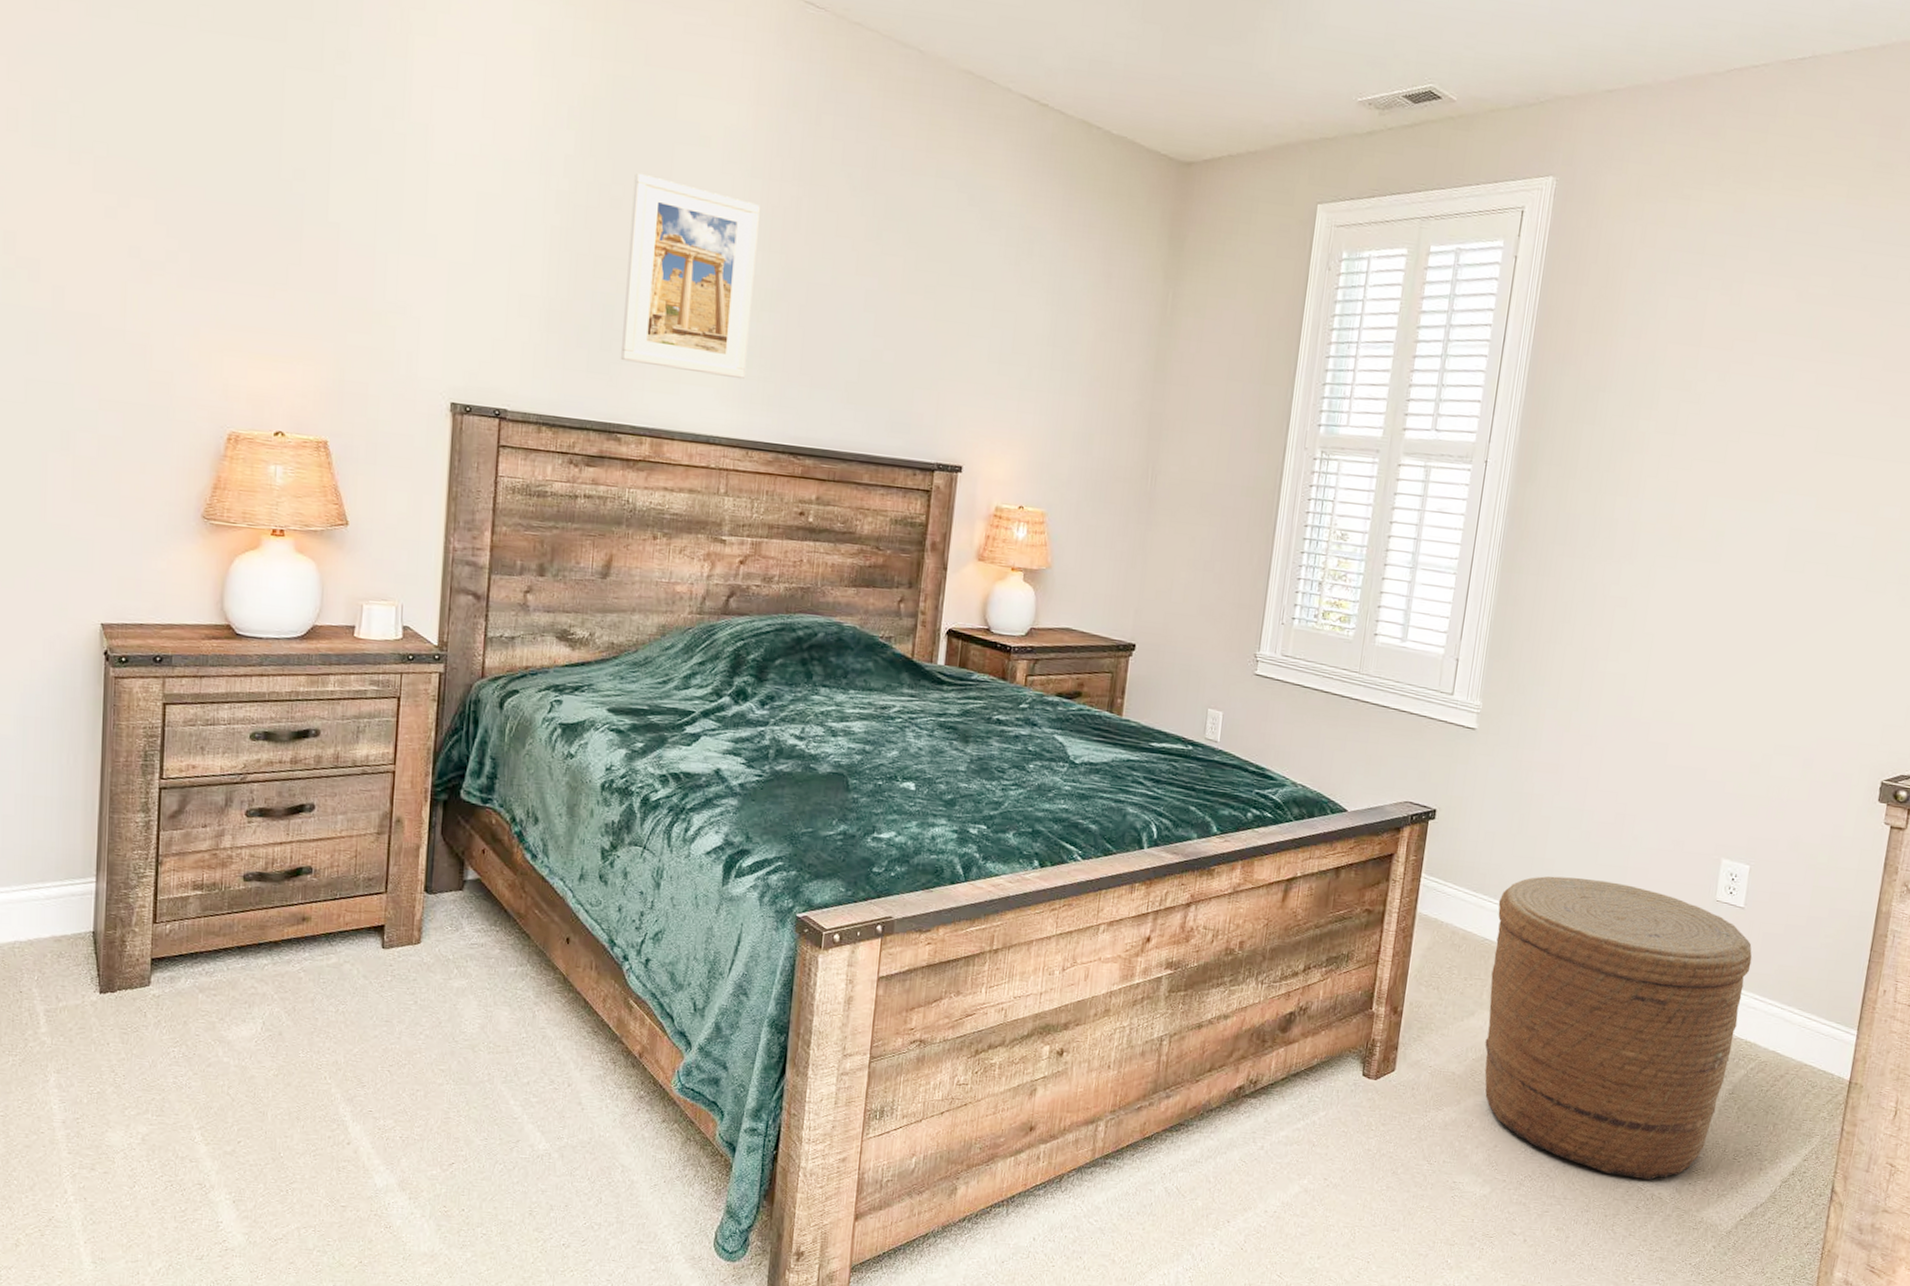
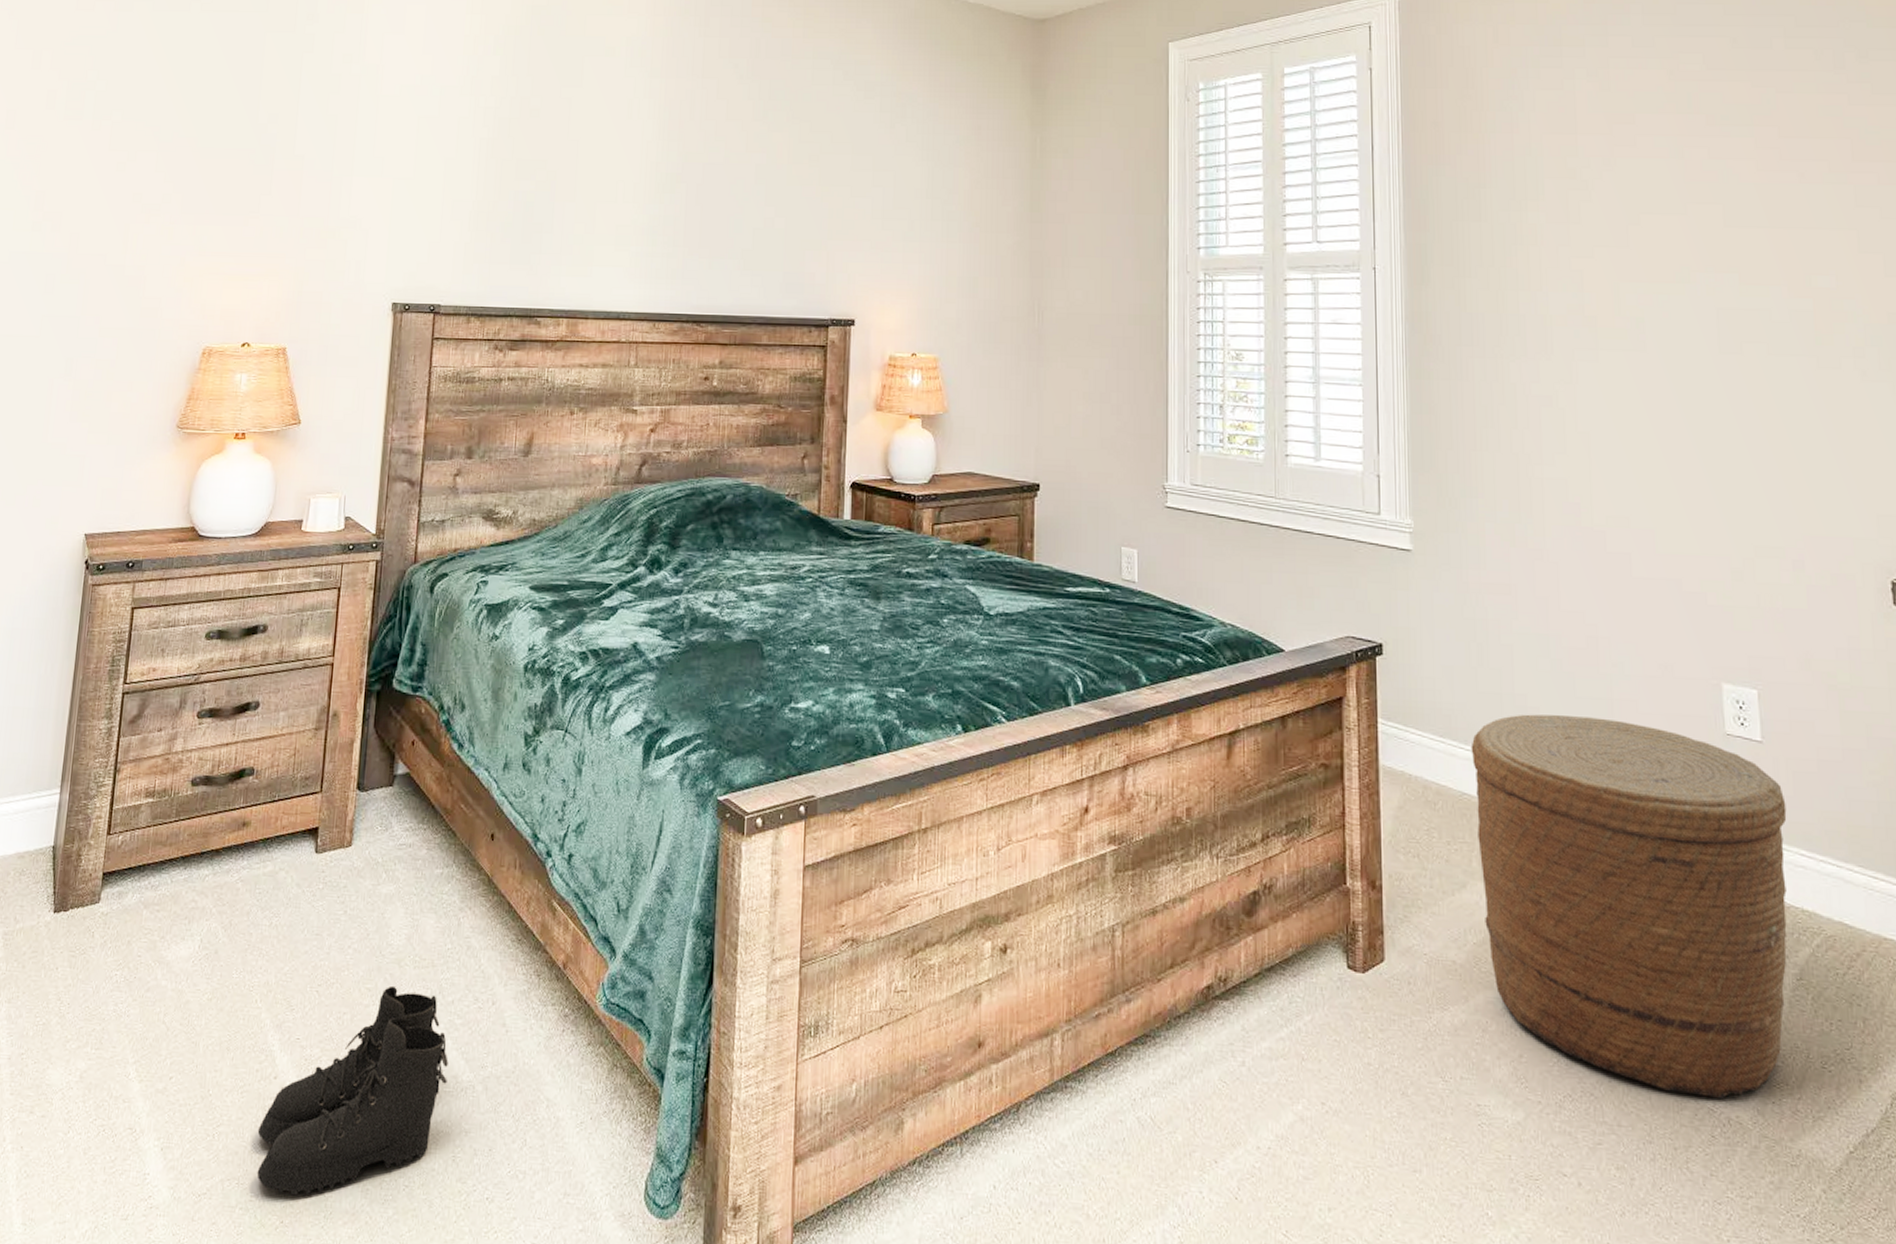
boots: none [332,1067,524,1241] -> present [256,985,449,1196]
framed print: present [620,172,760,380] -> none [539,84,659,257]

